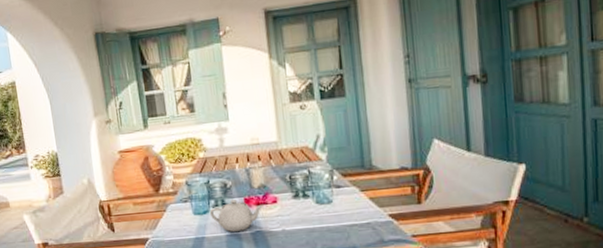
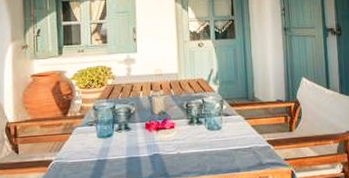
teapot: present [209,199,264,232] -> none [113,124,162,155]

